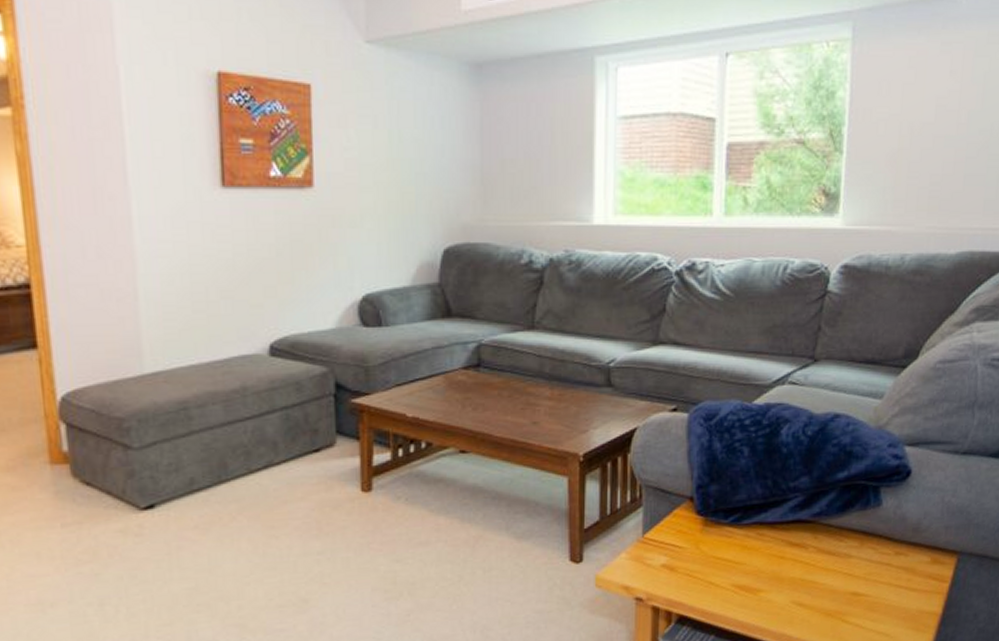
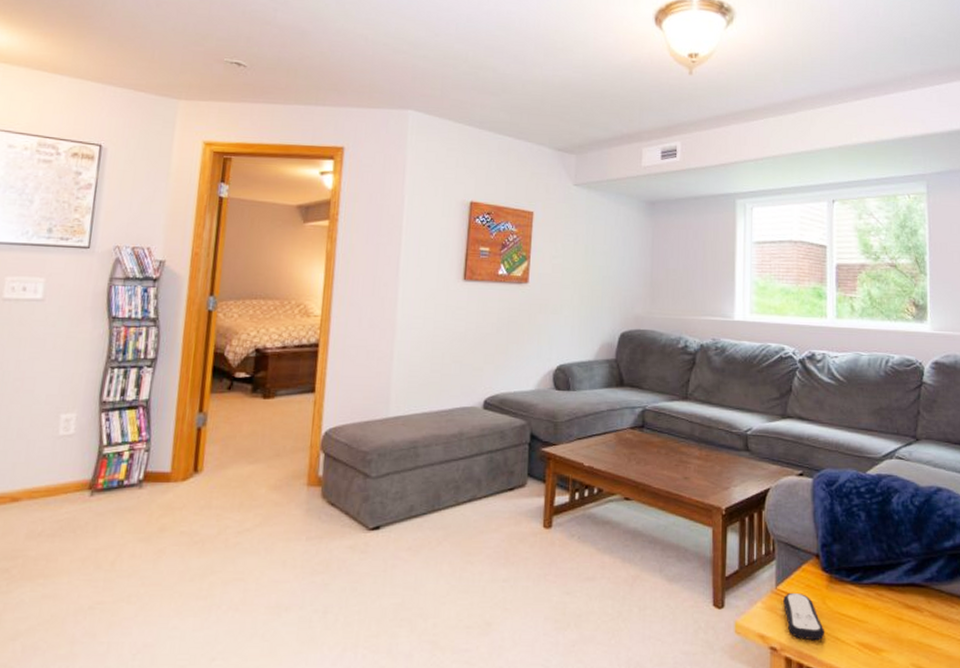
remote control: none [651,539,698,588] -> present [783,592,825,641]

